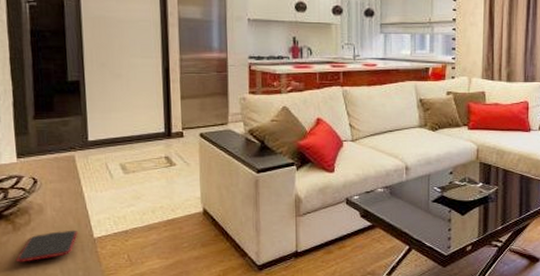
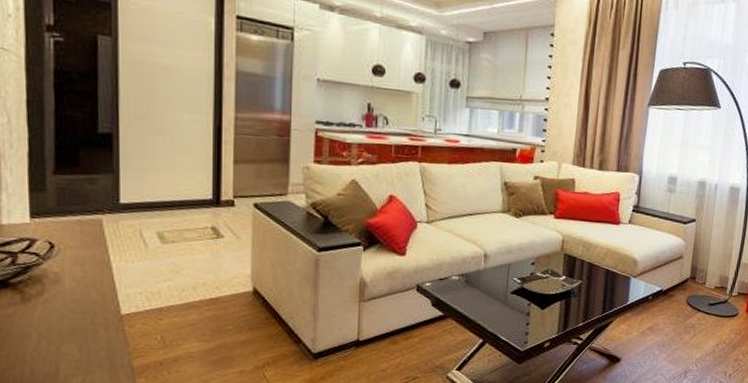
smartphone: present [15,230,78,262] -> none [23,304,102,339]

